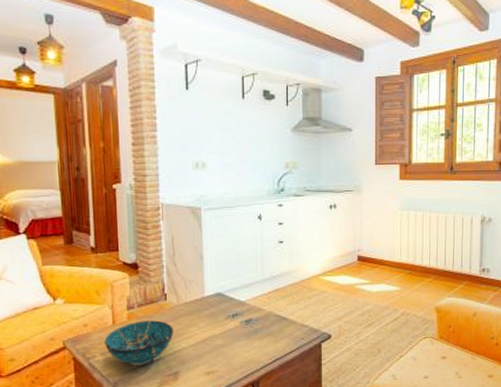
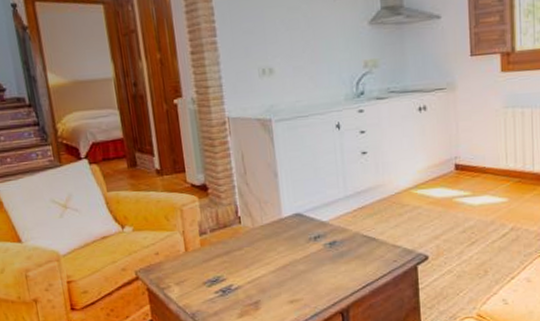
decorative bowl: present [104,320,173,365] -> none [178,246,251,295]

